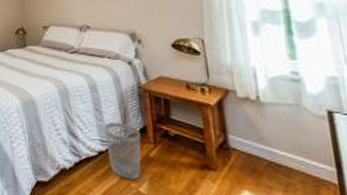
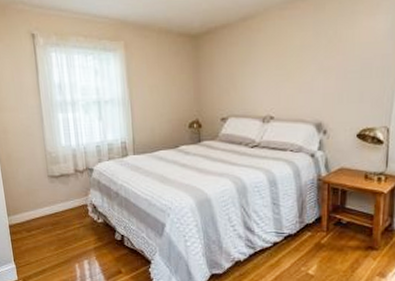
wastebasket: present [104,122,141,180] -> none [280,215,315,264]

